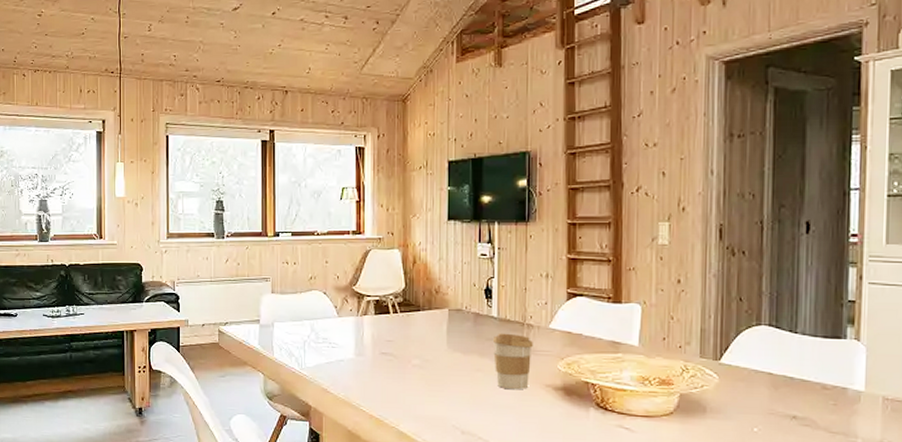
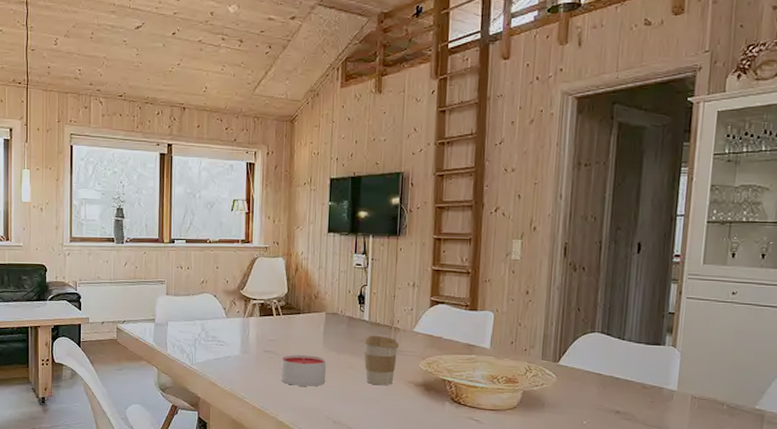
candle: none [400,356,452,392] -> present [280,354,327,387]

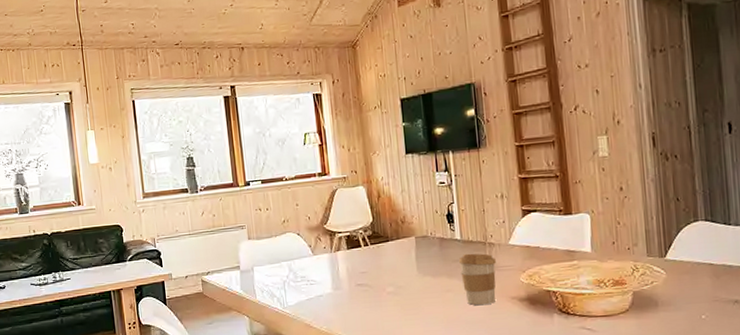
candle: present [280,354,327,387] -> none [376,283,425,317]

